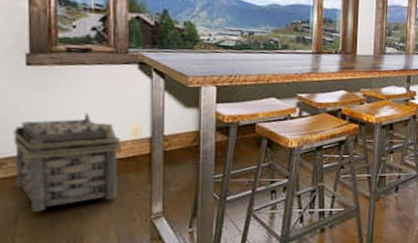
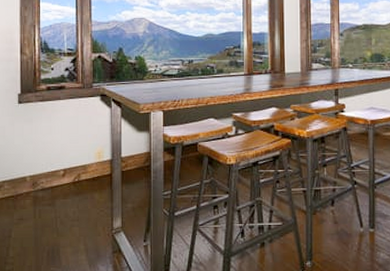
basket: present [13,113,121,213] -> none [8,140,88,228]

